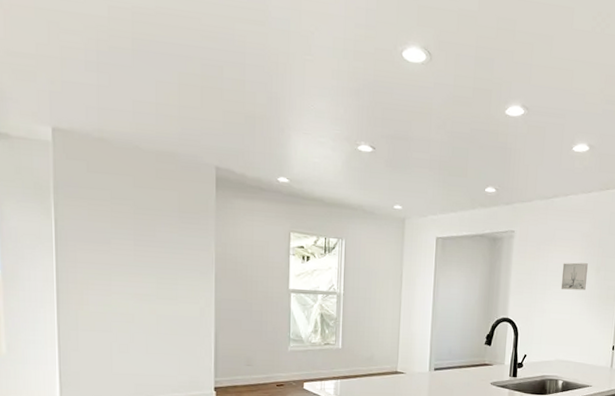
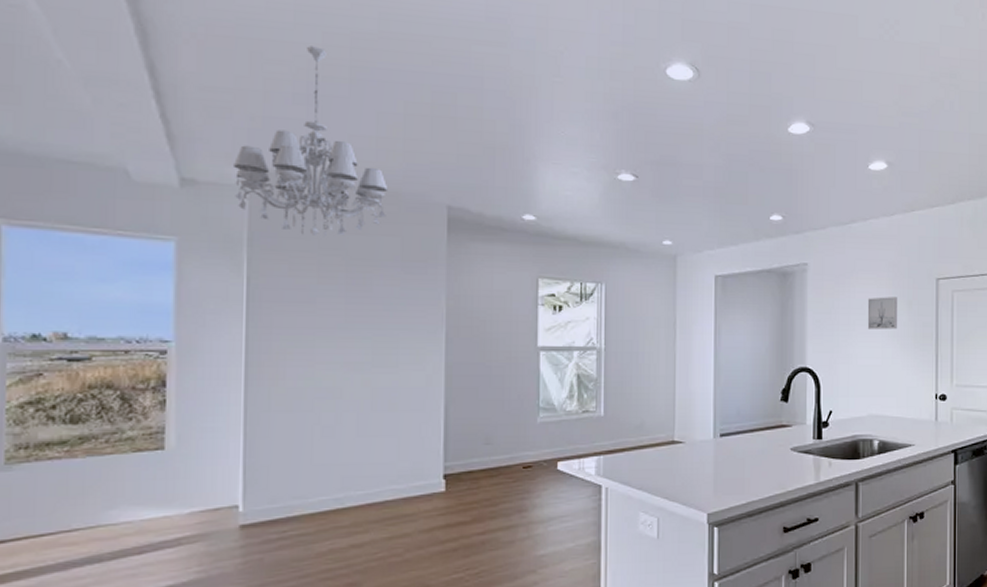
chandelier: none [39,18,167,189] -> present [234,46,388,237]

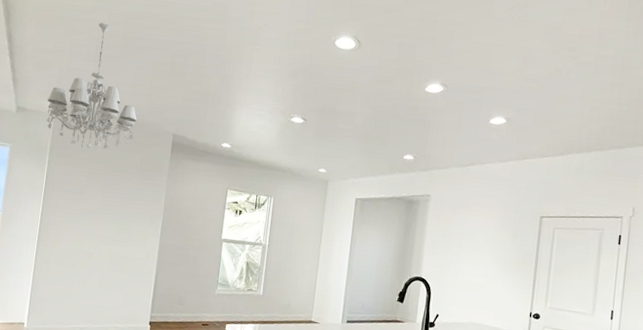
wall art: present [867,297,897,330] -> none [475,227,504,255]

